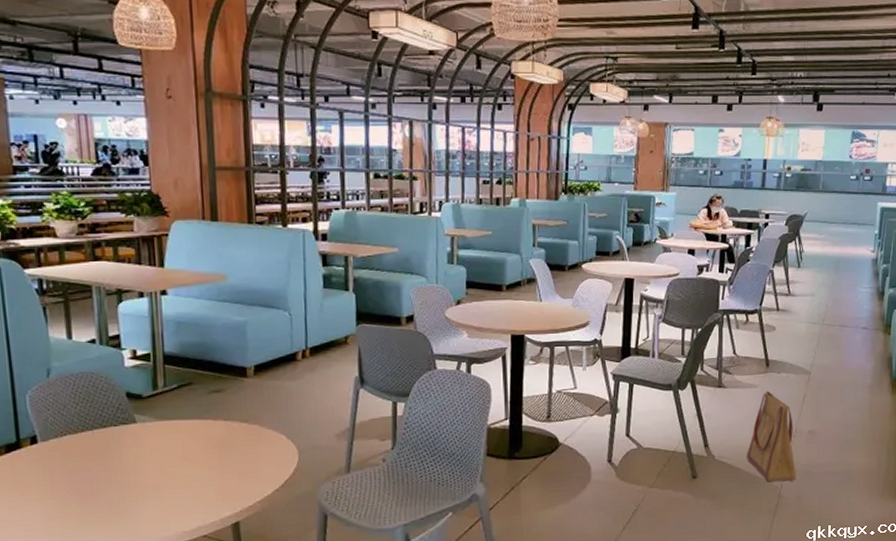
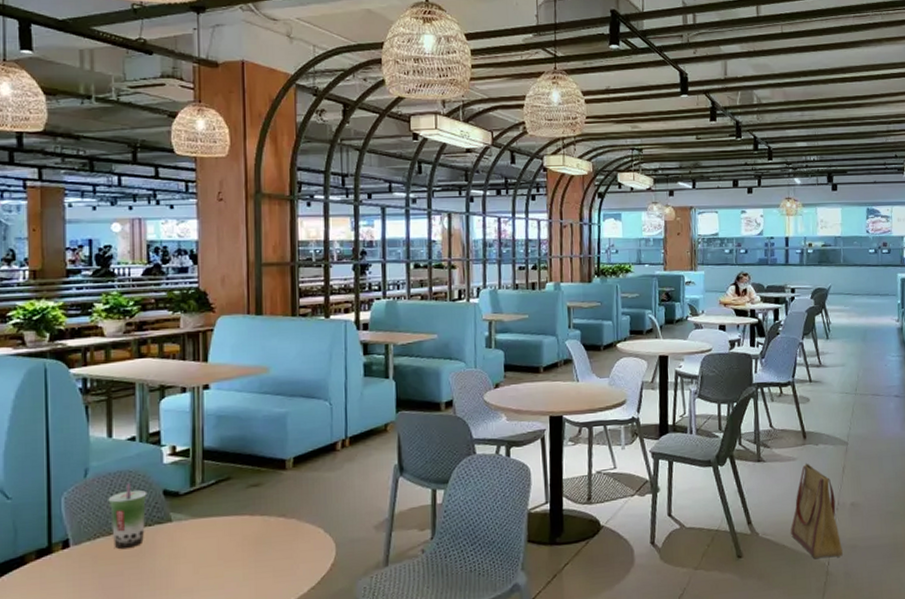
beverage cup: none [72,384,111,447] -> present [108,483,147,550]

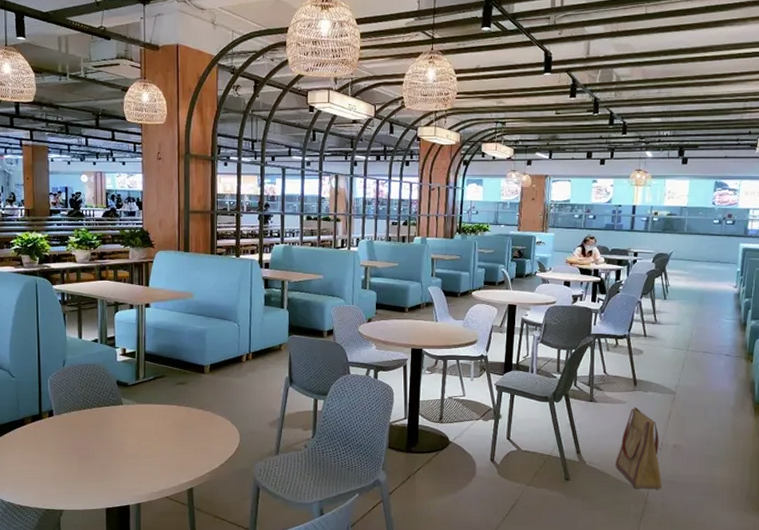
beverage cup: present [108,483,147,550] -> none [79,373,106,422]

